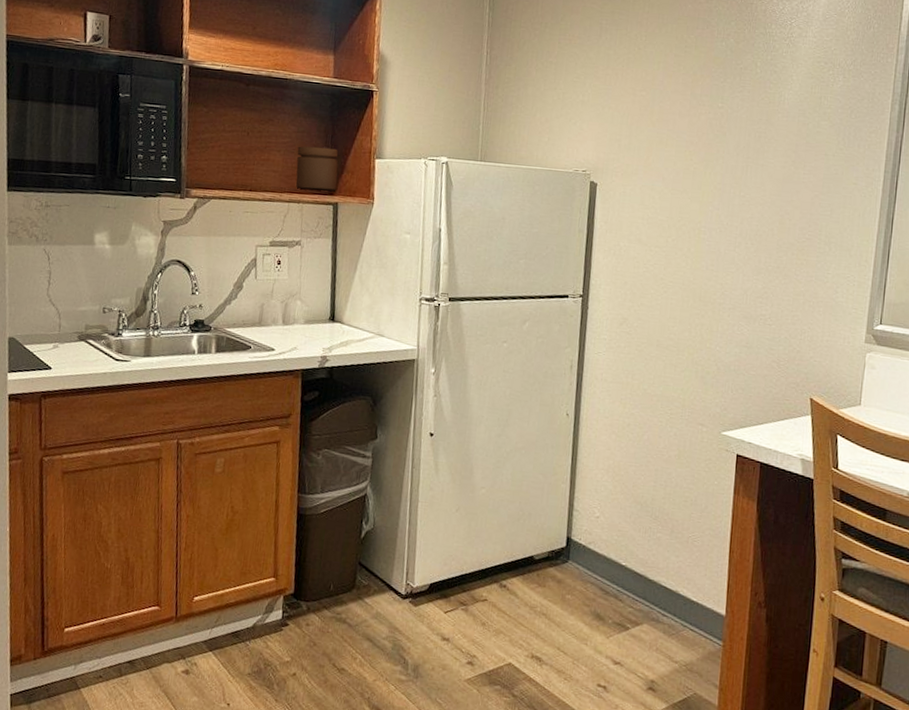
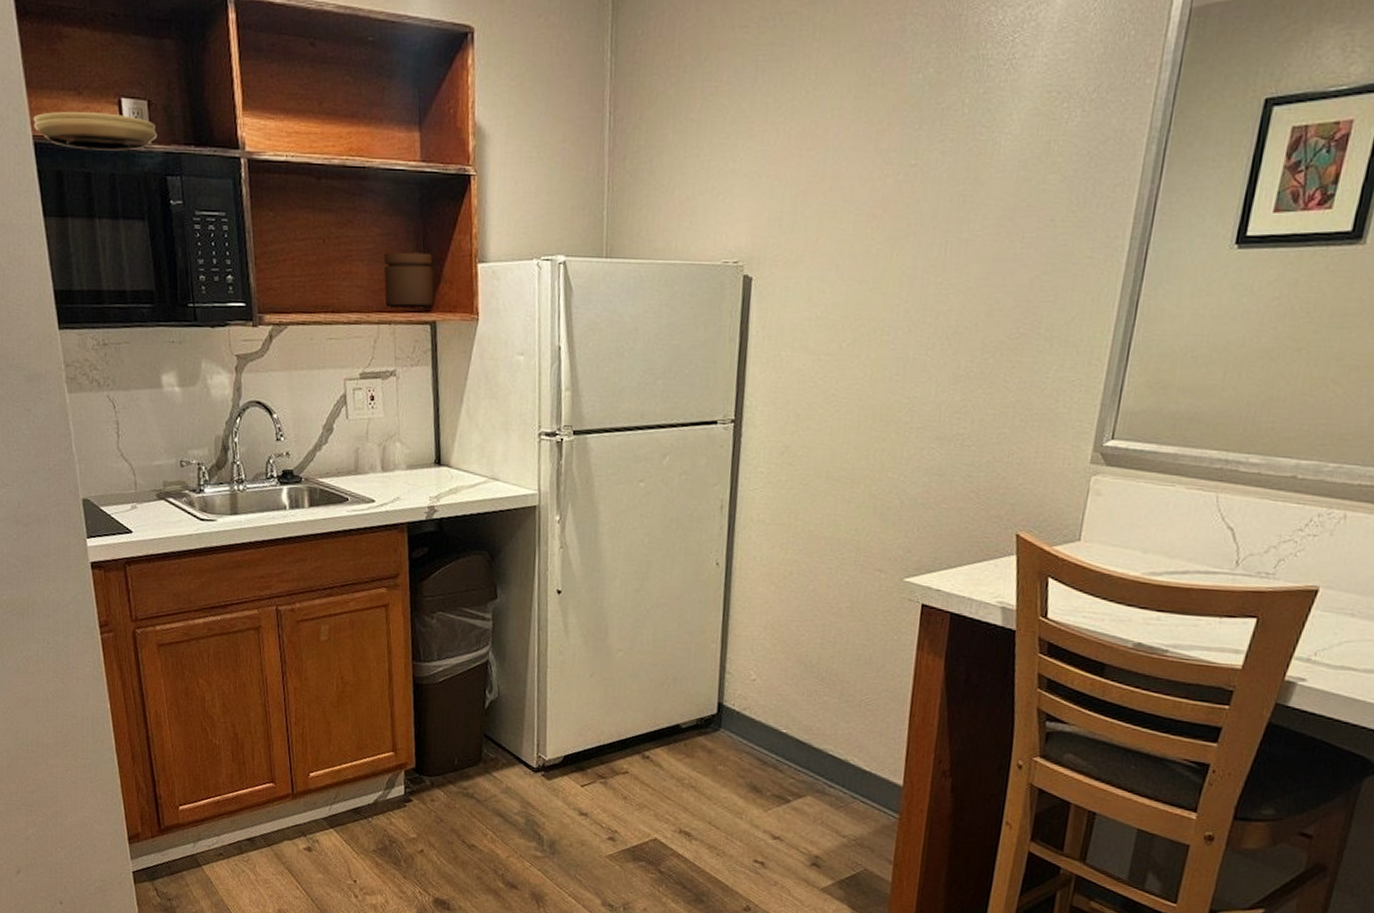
plate: none [8,18,114,52] -> present [33,111,157,151]

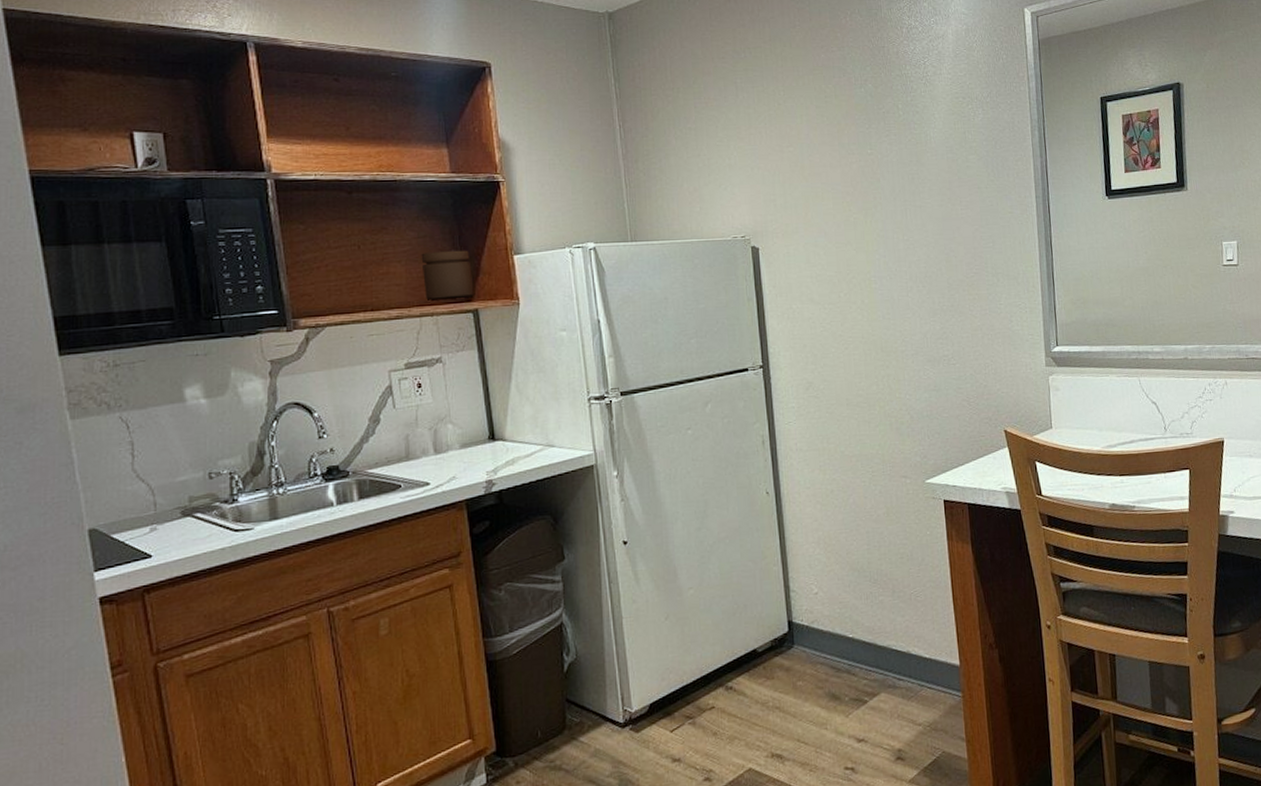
plate: present [33,111,157,151] -> none [30,145,174,180]

